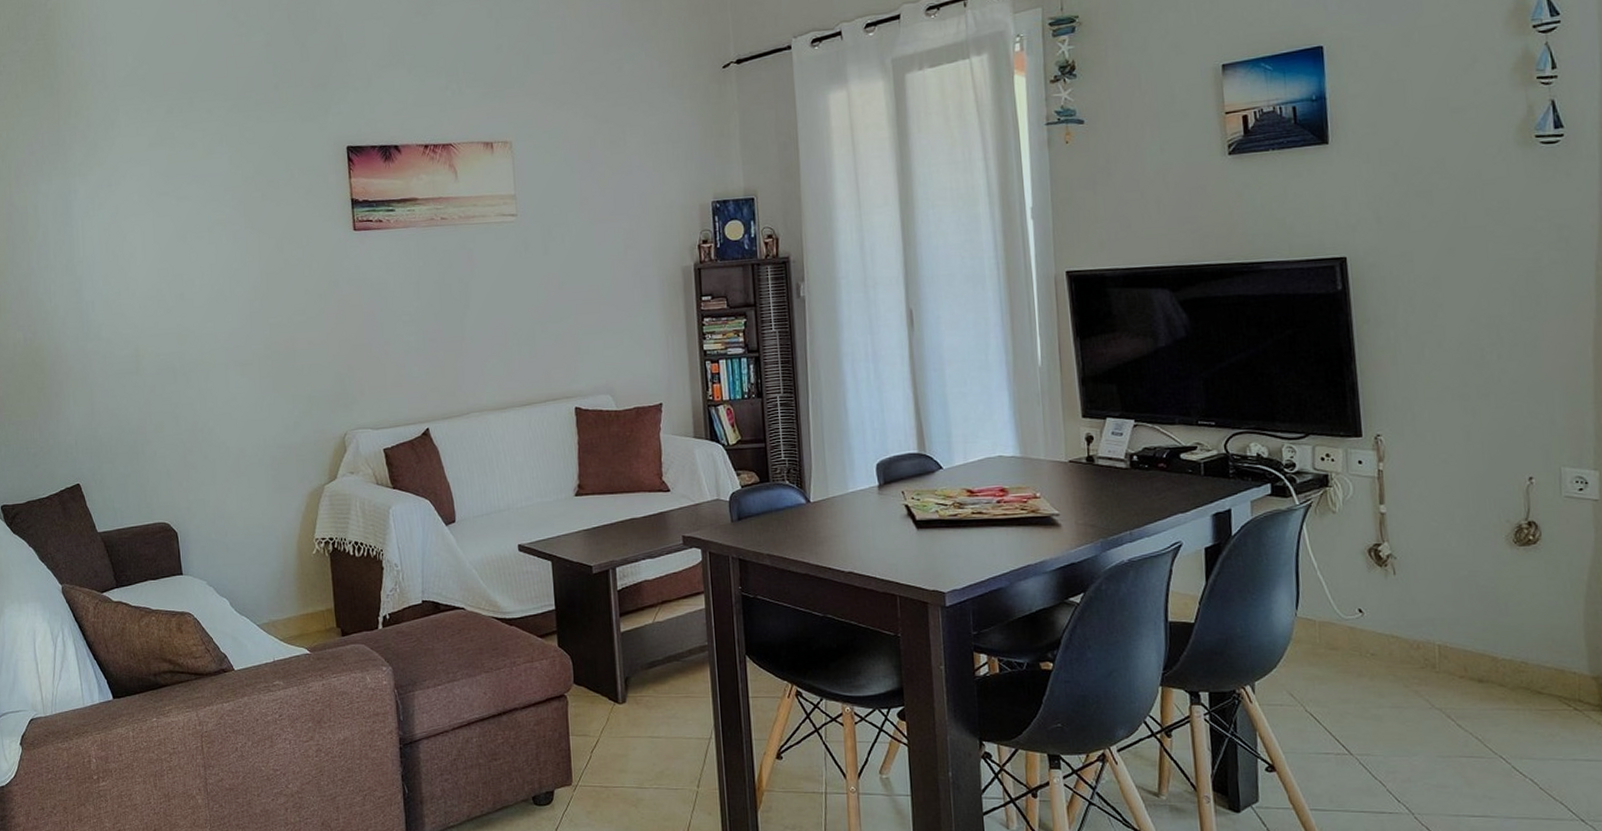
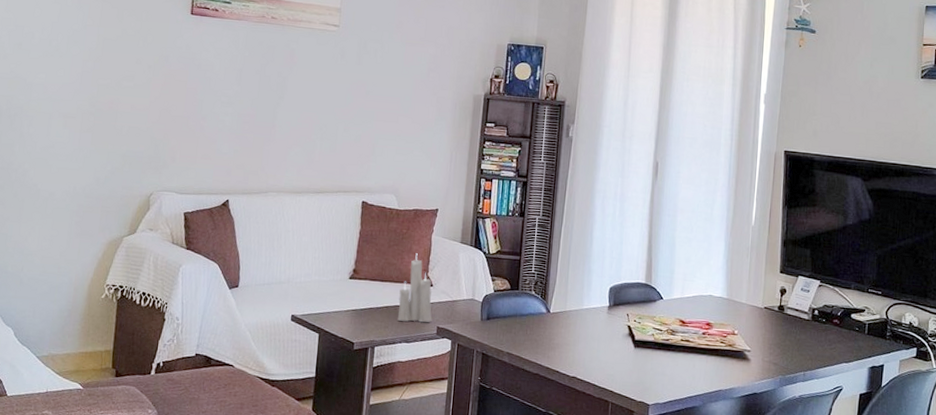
candle: none [633,456,676,535] -> present [397,253,432,323]

